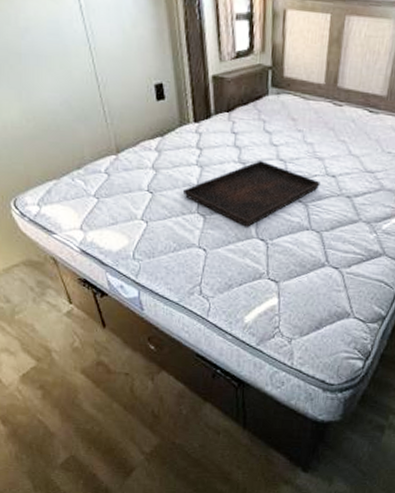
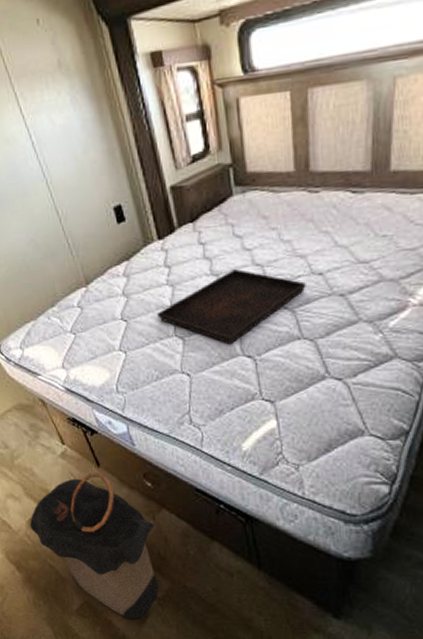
laundry hamper: none [22,333,154,472] -> present [29,473,159,619]

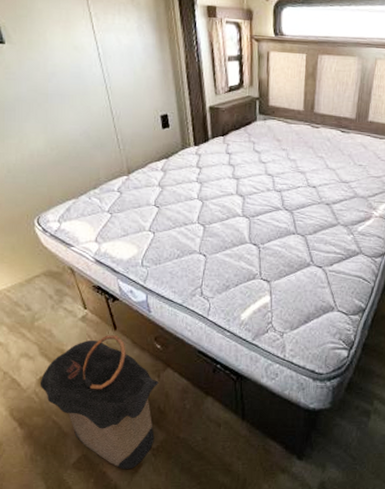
serving tray: present [158,269,306,345] -> none [186,176,303,234]

